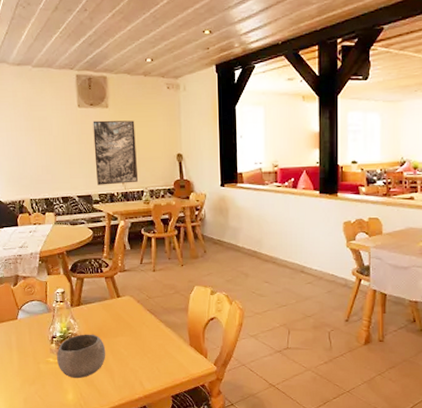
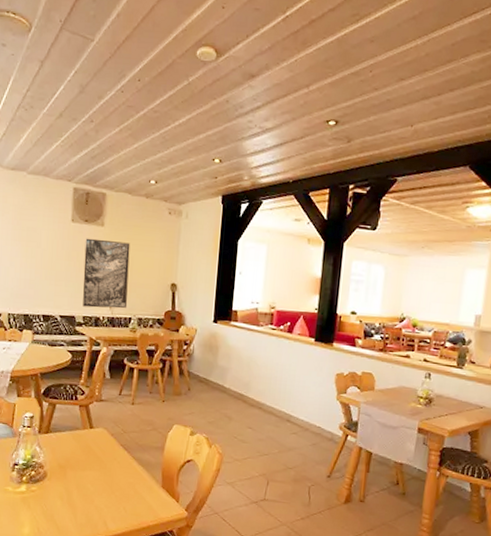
bowl: present [57,334,106,379] -> none [16,464,71,512]

